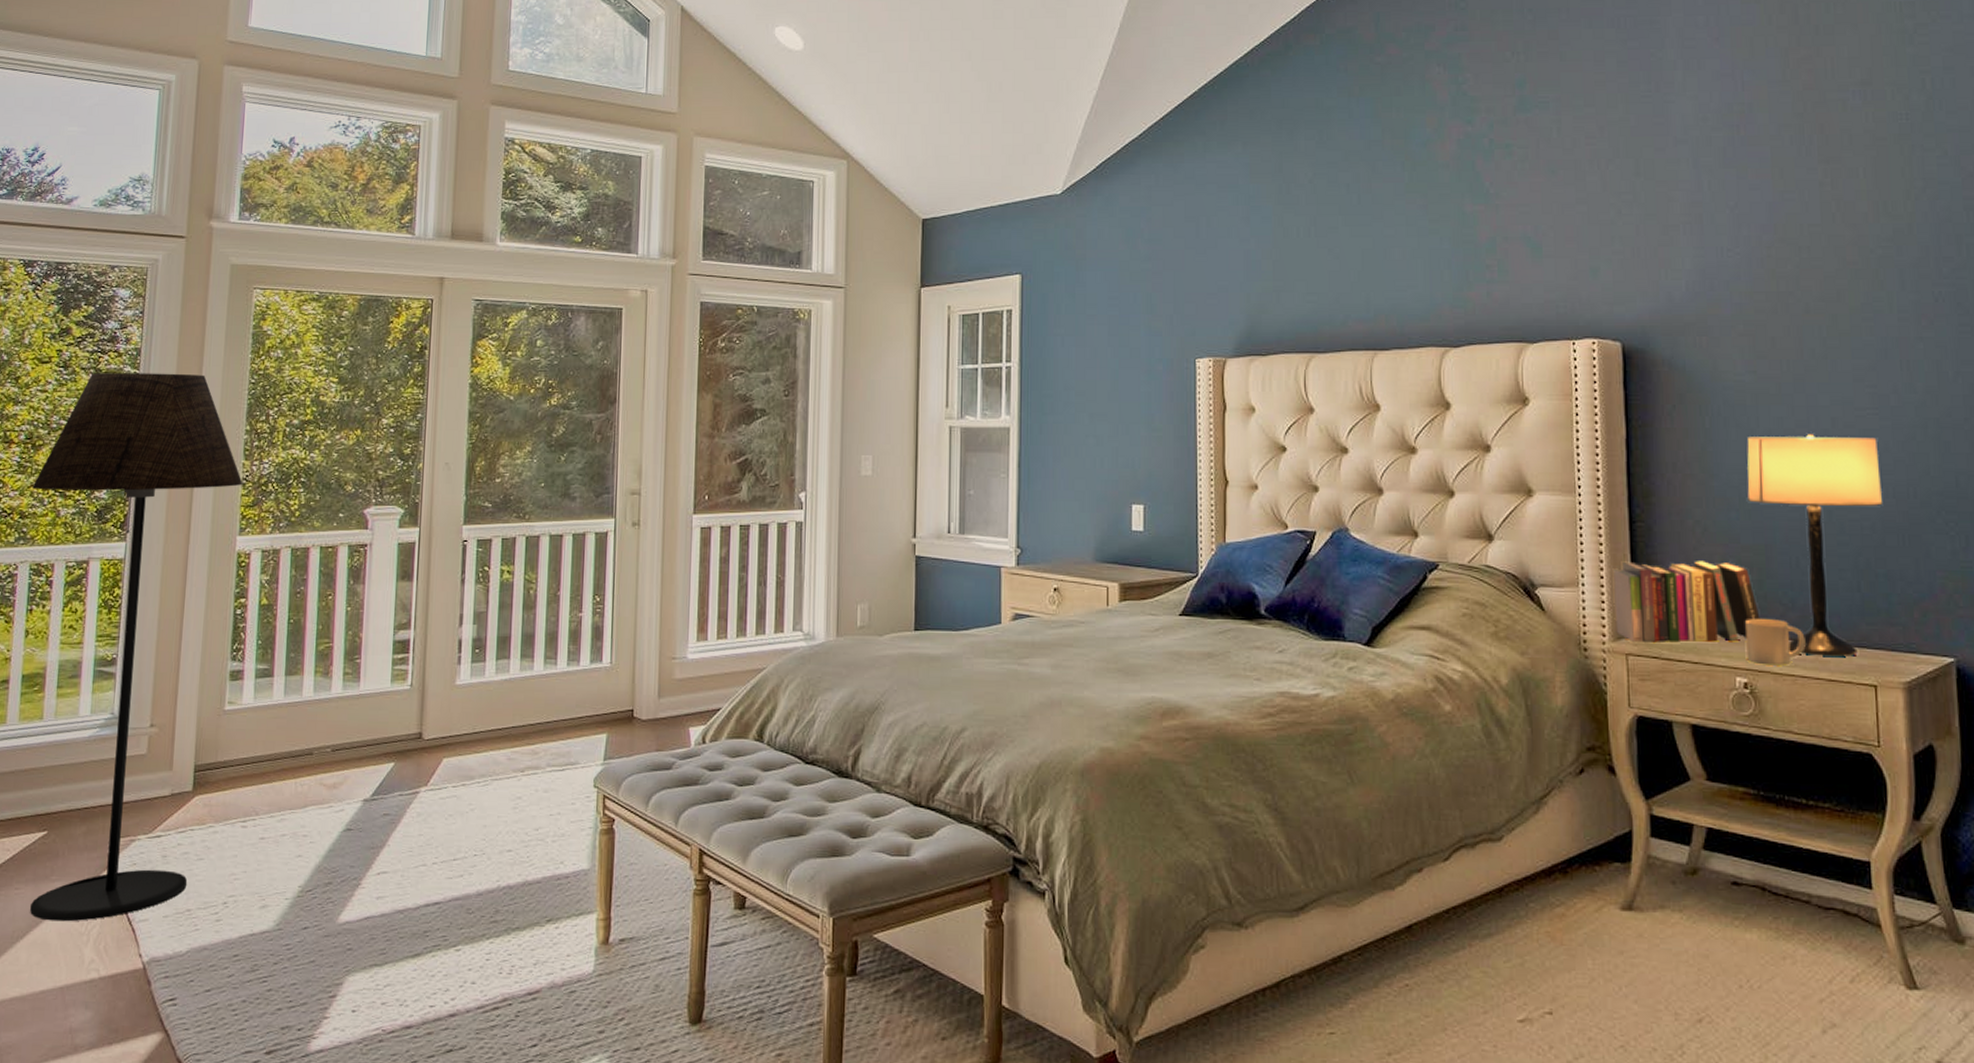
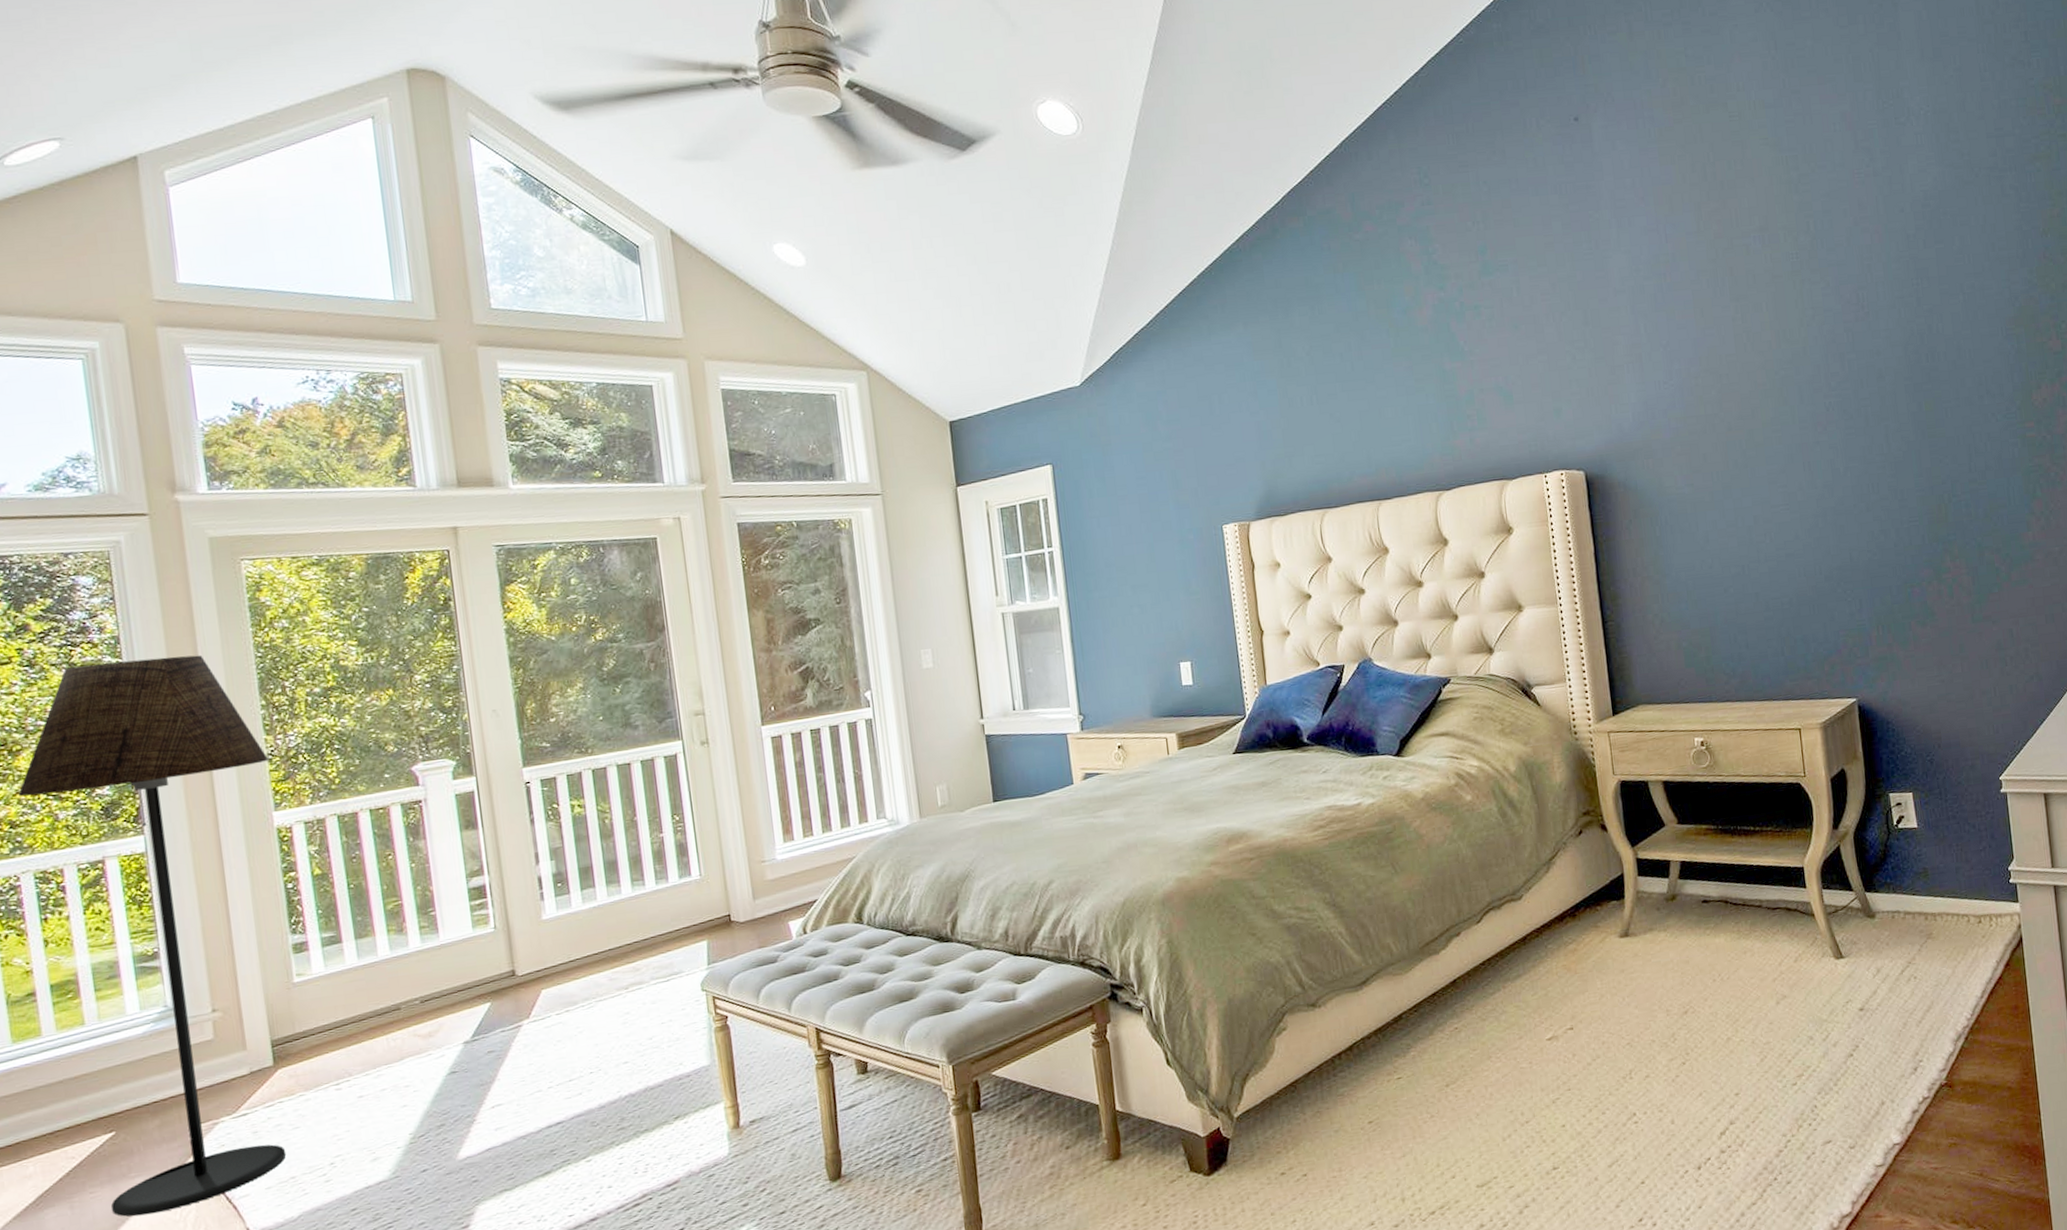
books: present [1614,561,1760,644] -> none [1593,645,1710,722]
mug: present [1745,618,1806,666] -> none [1698,686,1746,725]
table lamp: present [1746,433,1883,656] -> none [1689,528,1797,712]

